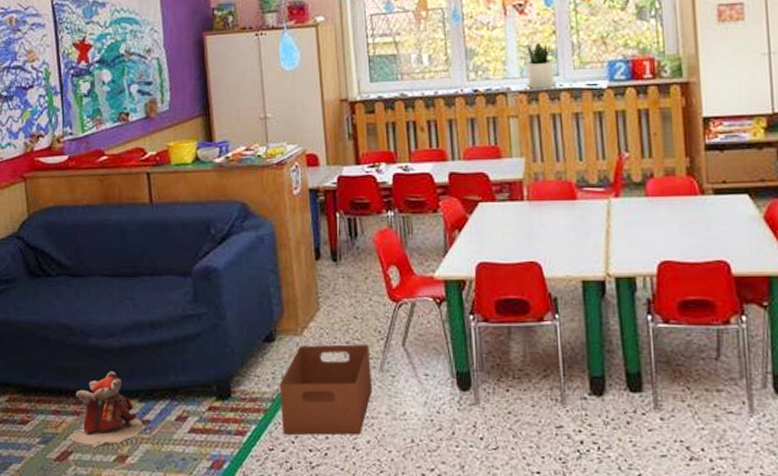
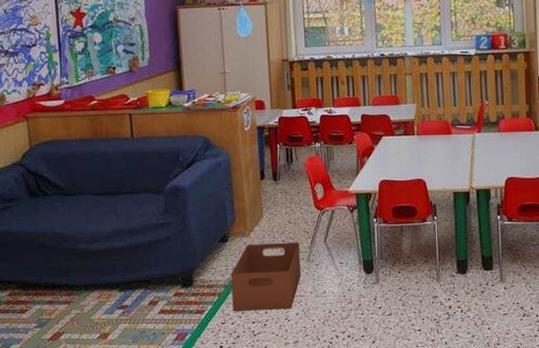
stuffed animal: present [69,371,143,449] -> none [61,269,122,330]
planter: present [525,41,557,90] -> none [418,20,440,55]

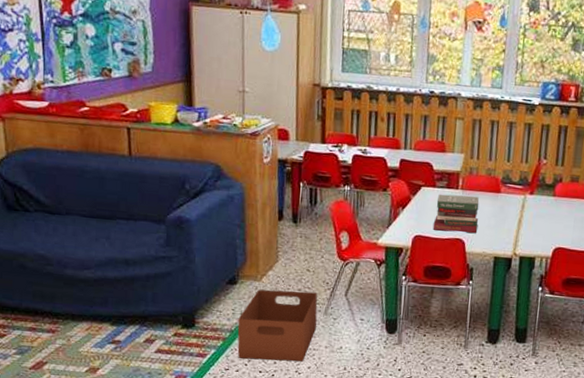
books: none [396,139,436,174] -> present [432,194,480,234]

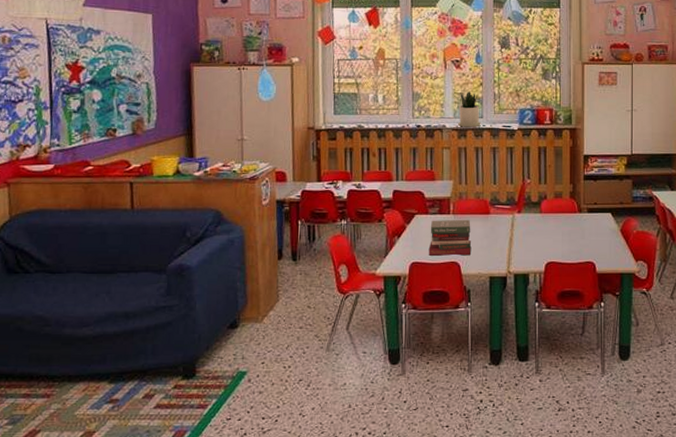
storage basket: present [237,289,318,362] -> none [239,329,320,406]
planter: none [473,57,500,99] -> present [457,90,481,128]

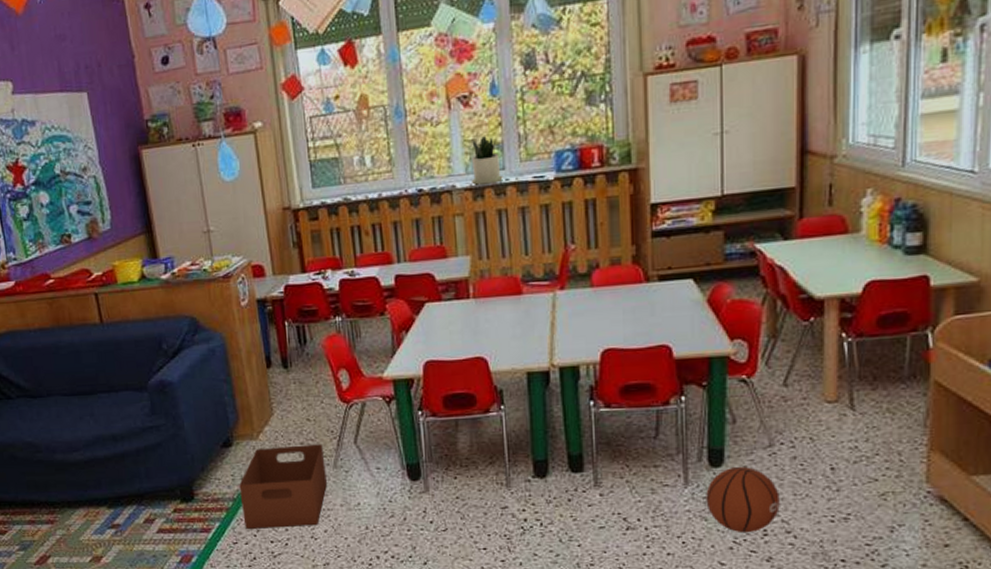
storage basket: none [239,329,320,406] -> present [239,444,328,529]
books: present [428,219,472,256] -> none [445,303,501,352]
basketball: none [617,360,668,415] -> present [706,466,780,533]

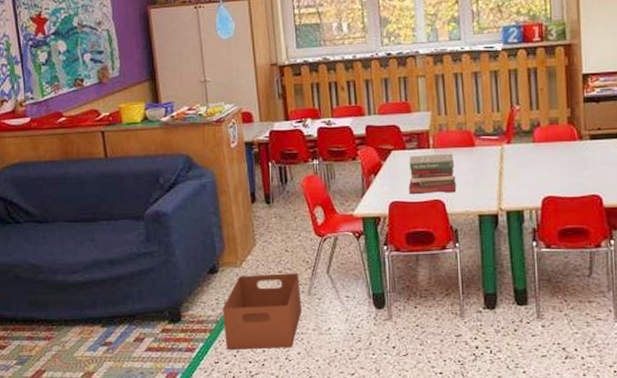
books: none [445,303,501,352] -> present [408,153,457,194]
planter: present [470,135,503,186] -> none [432,10,459,53]

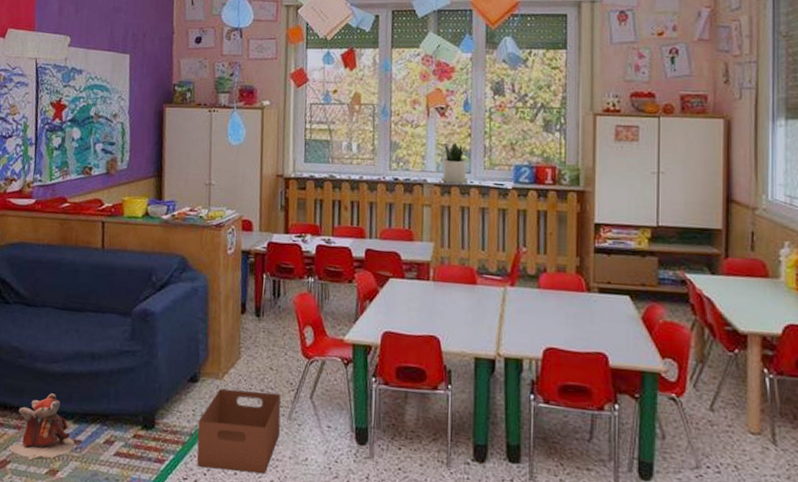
stuffed animal: none [42,302,106,367] -> present [8,393,75,461]
books: present [408,153,457,194] -> none [403,286,454,331]
planter: none [432,10,459,53] -> present [440,142,468,185]

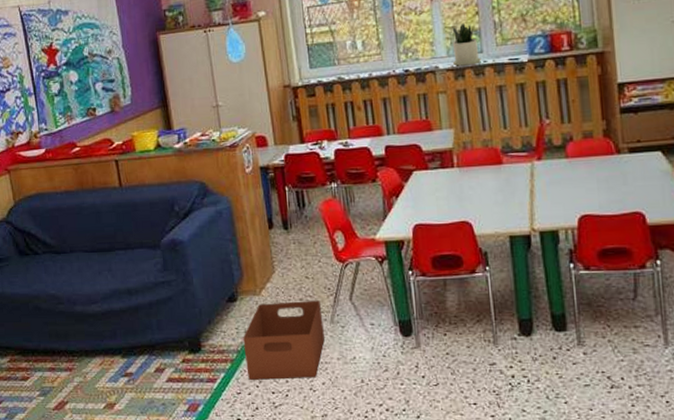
stuffed animal: present [8,393,75,461] -> none [64,333,127,399]

